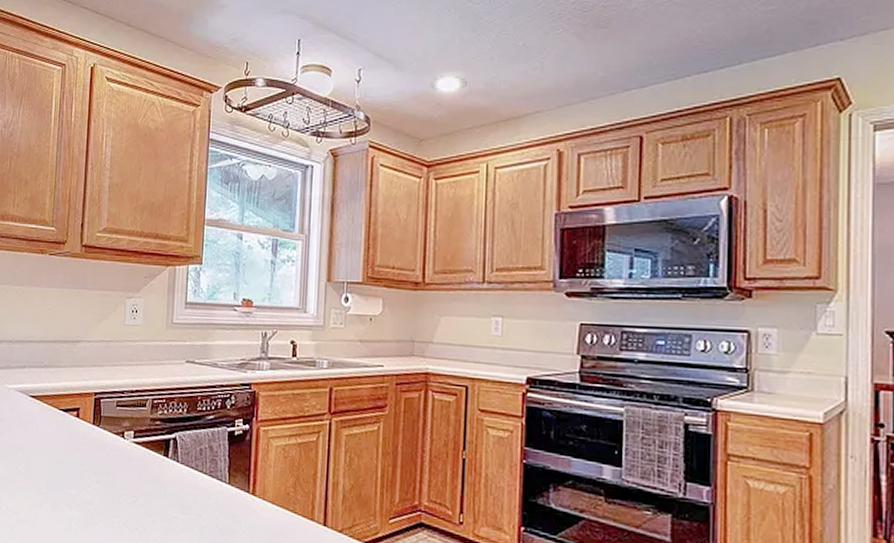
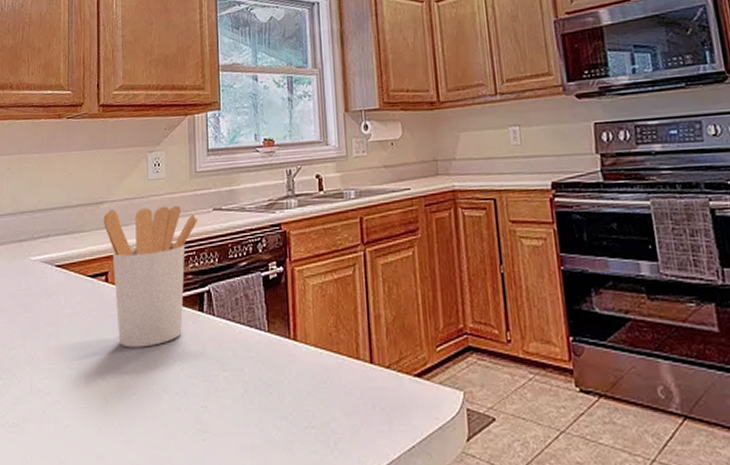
utensil holder: none [78,349,171,483] -> present [103,205,198,348]

